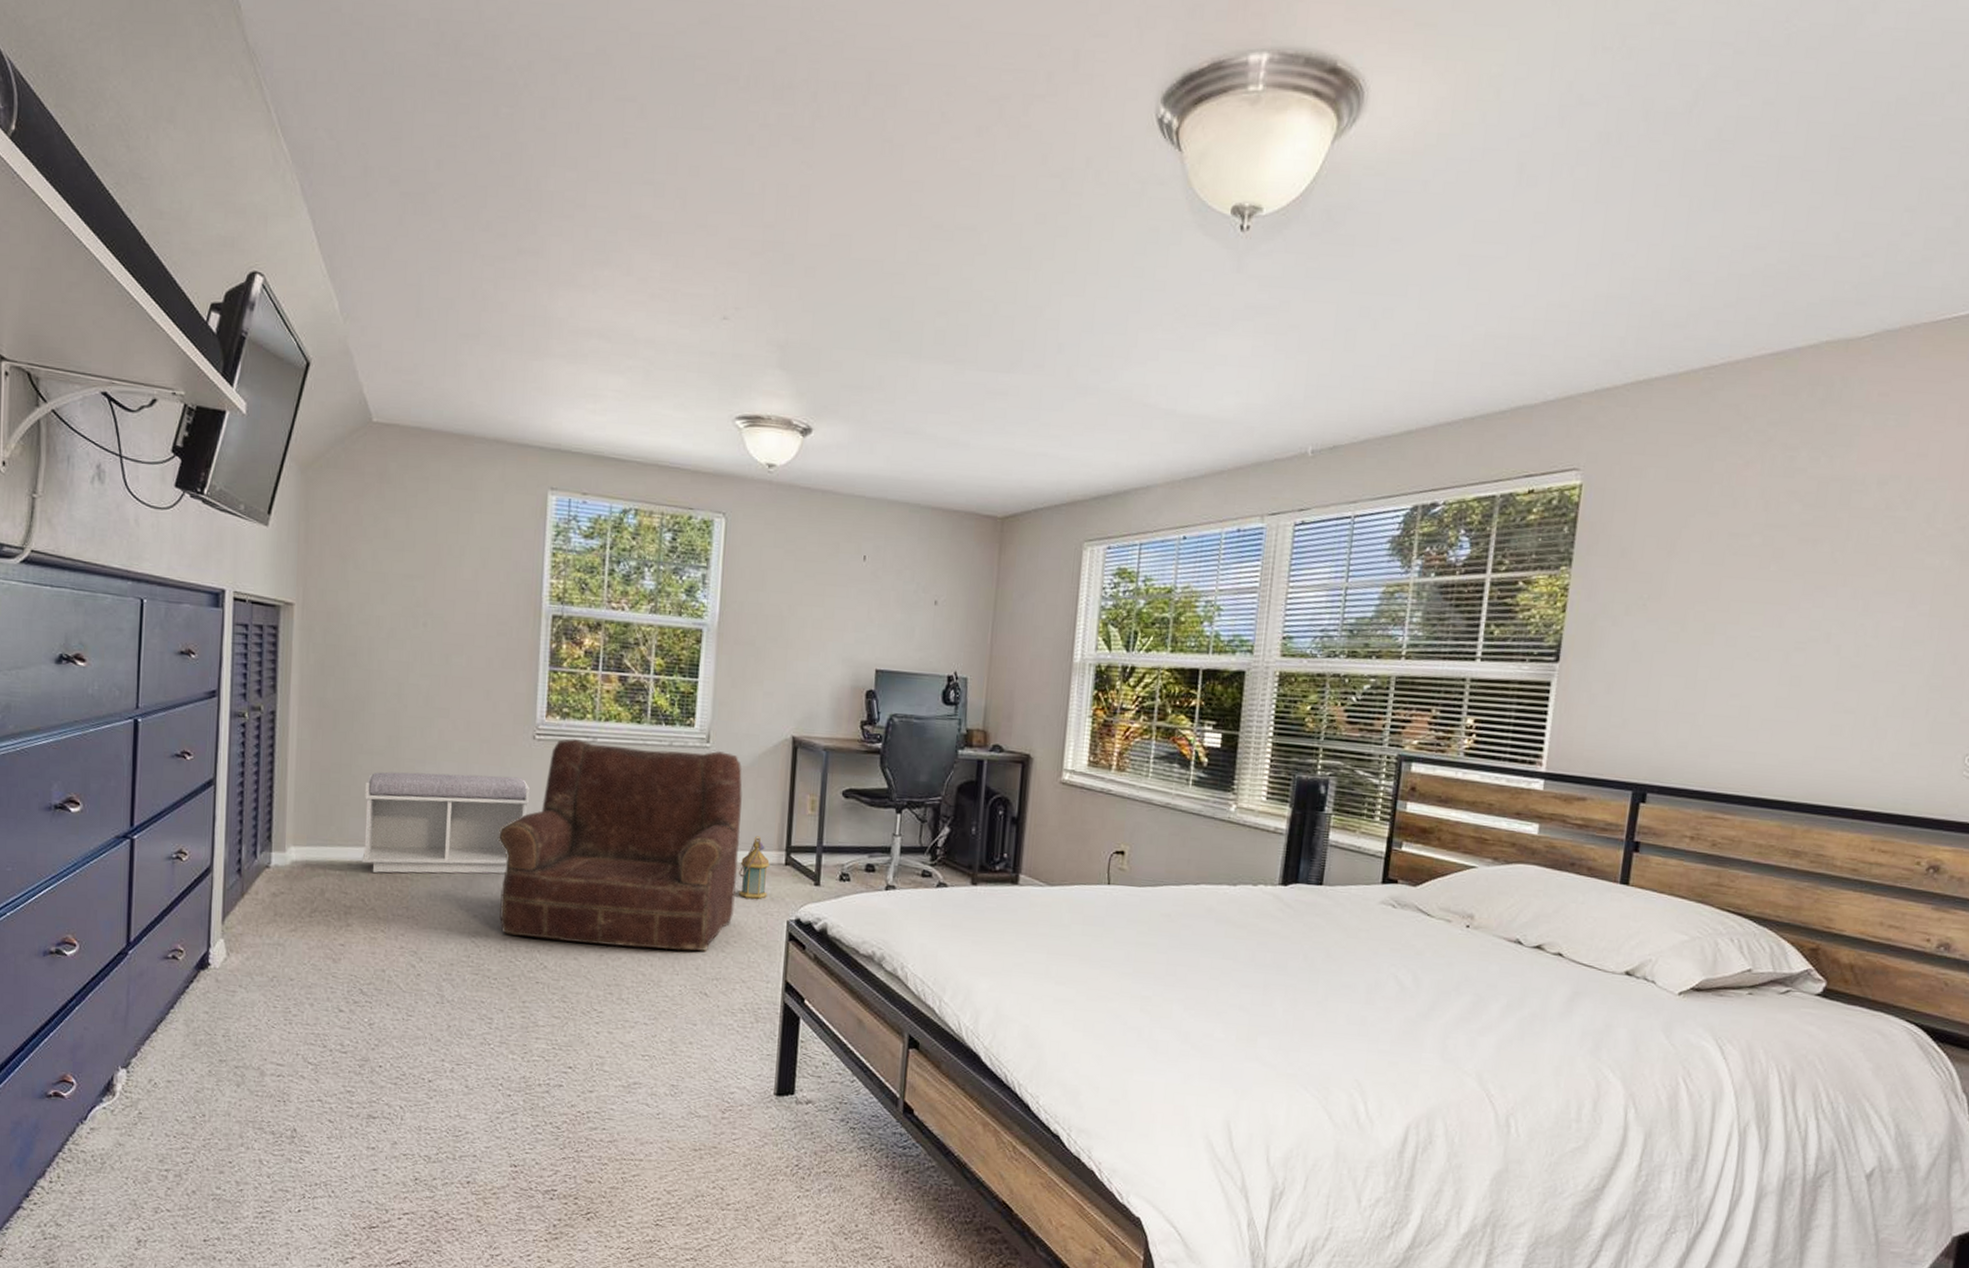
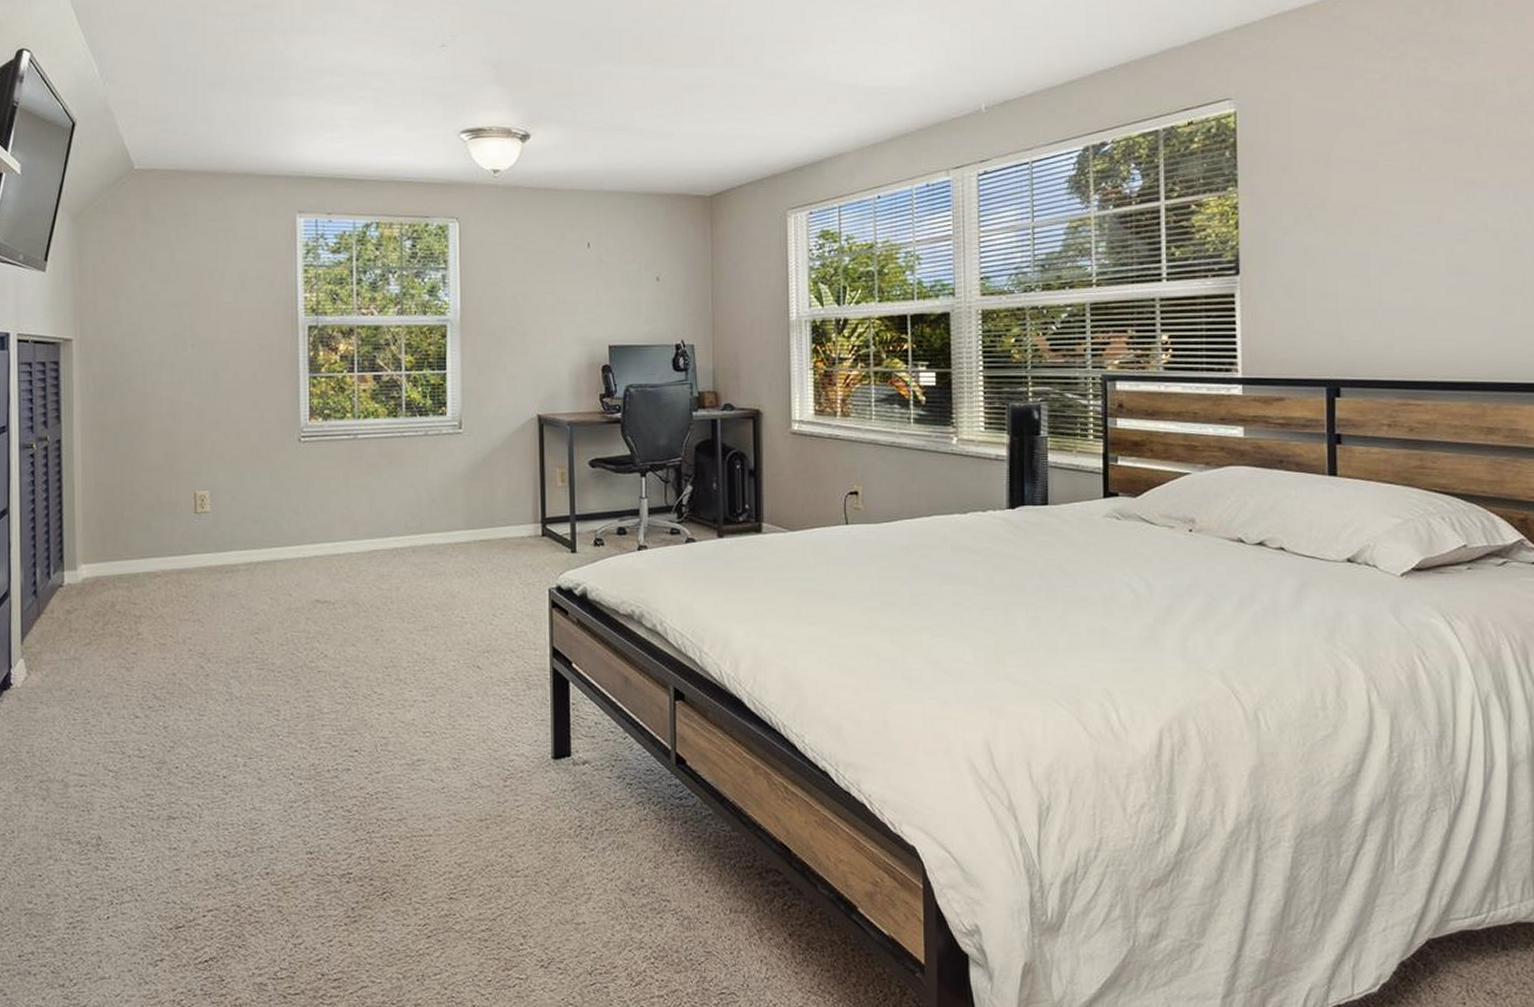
bench: present [362,771,531,874] -> none [147,479,300,581]
armchair: present [497,738,742,952] -> none [272,435,499,630]
lantern: present [739,836,770,899] -> none [500,511,528,571]

